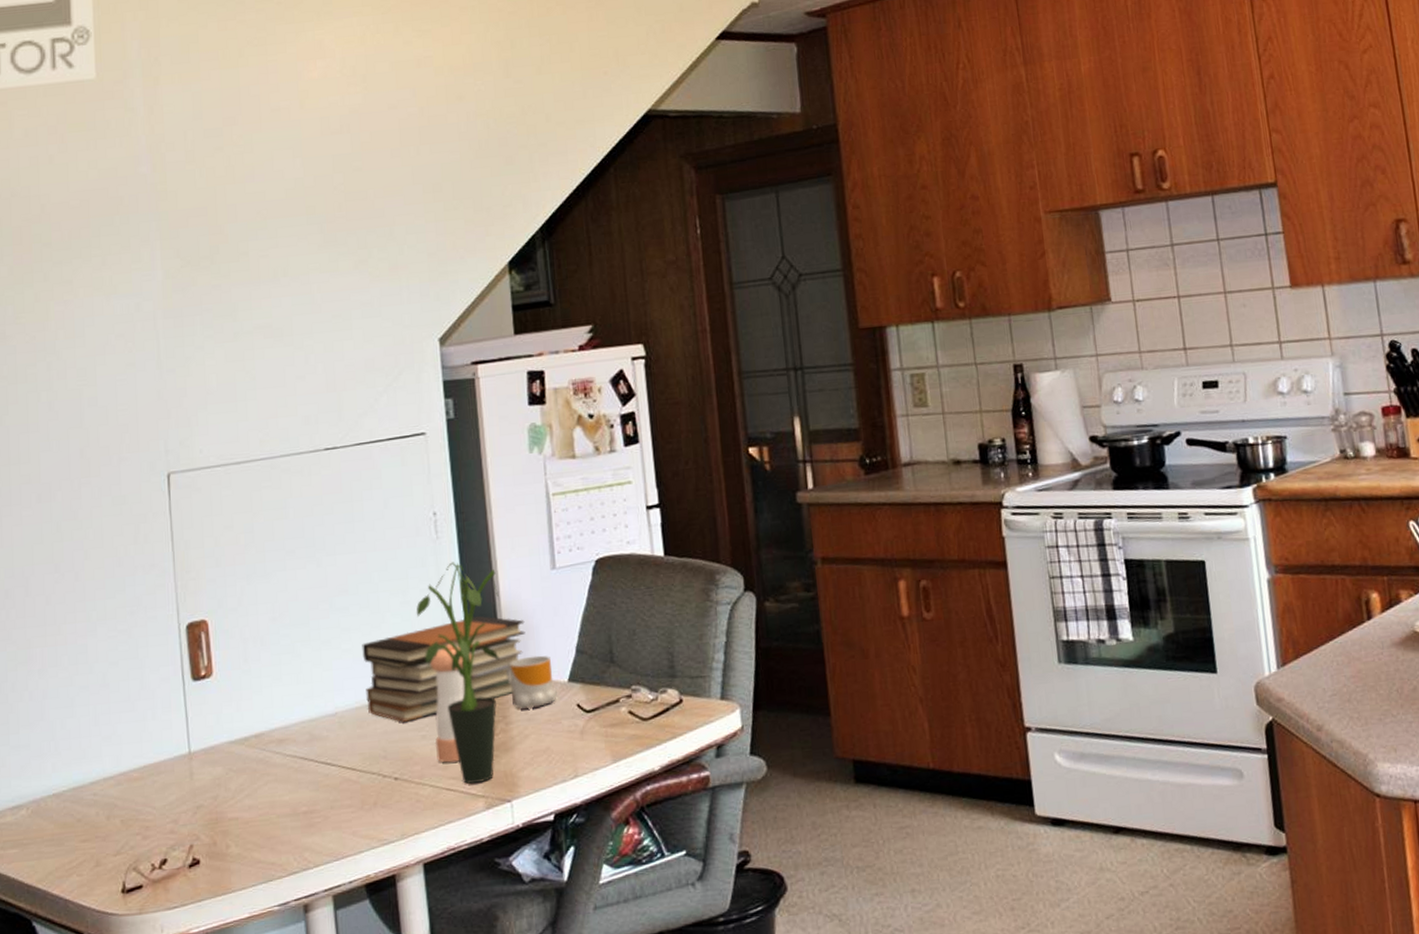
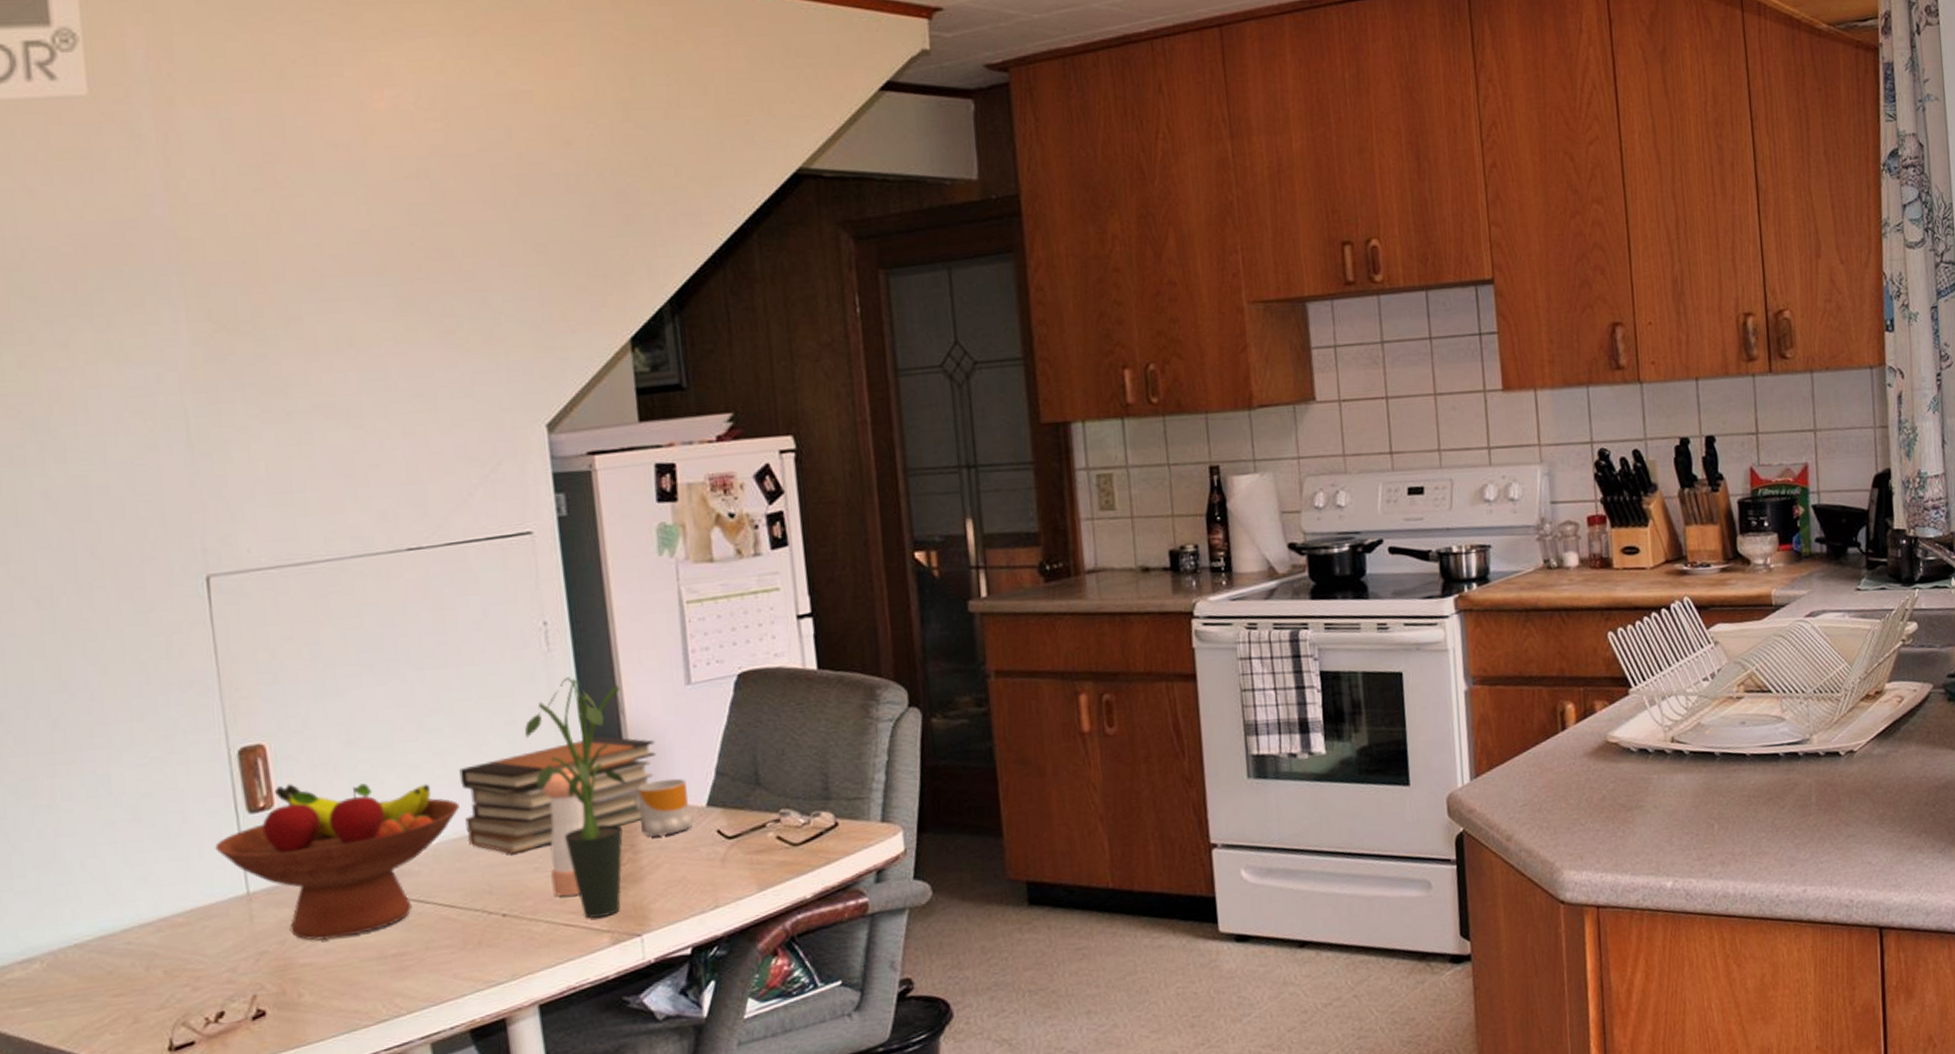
fruit bowl: none [165,655,361,797] -> present [215,783,460,941]

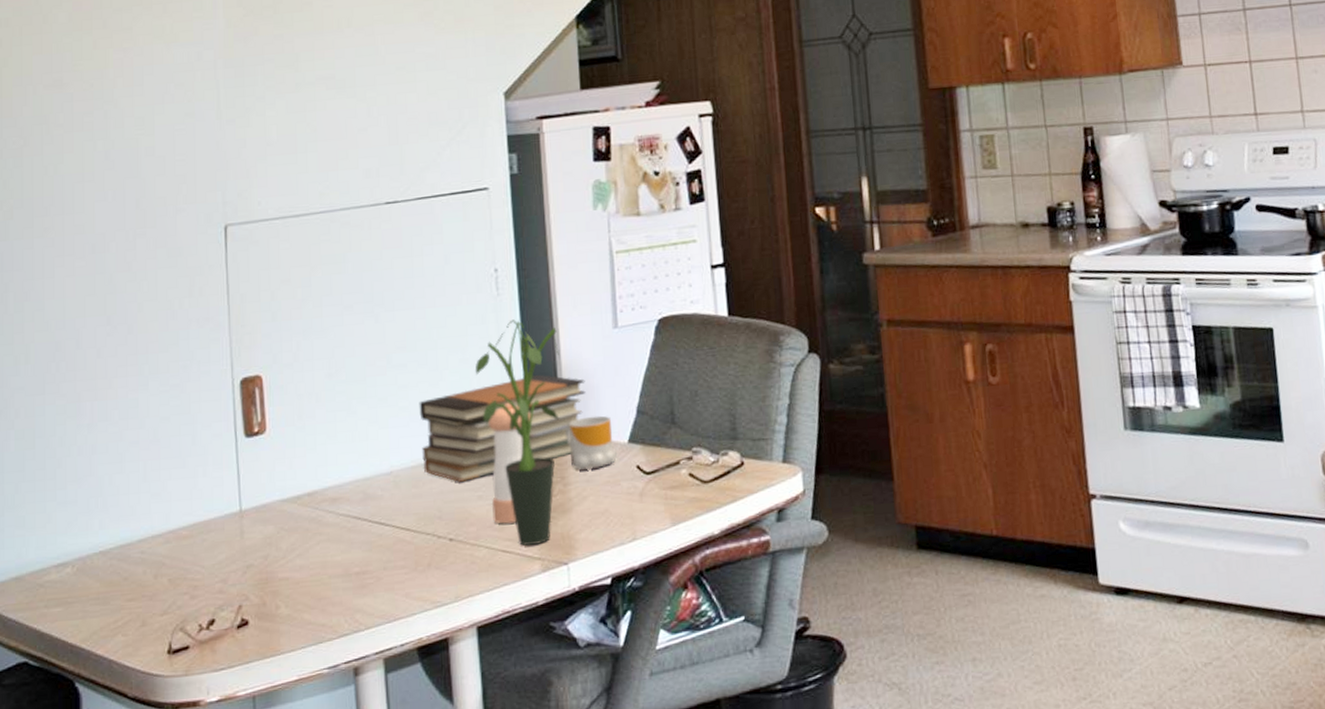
fruit bowl: present [215,783,460,941] -> none [217,412,418,557]

